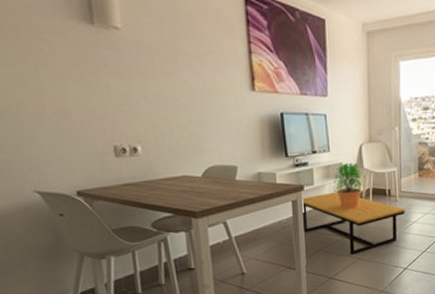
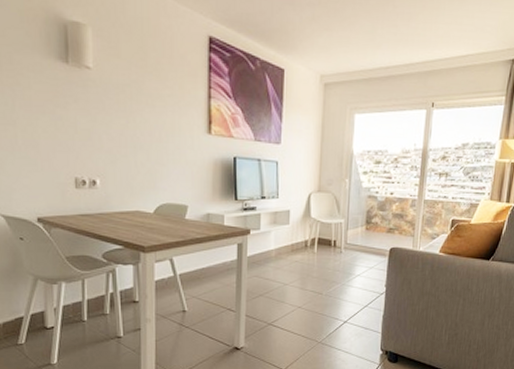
coffee table: present [301,192,405,255] -> none [246,238,349,303]
potted plant: present [333,162,365,209] -> none [279,210,312,257]

